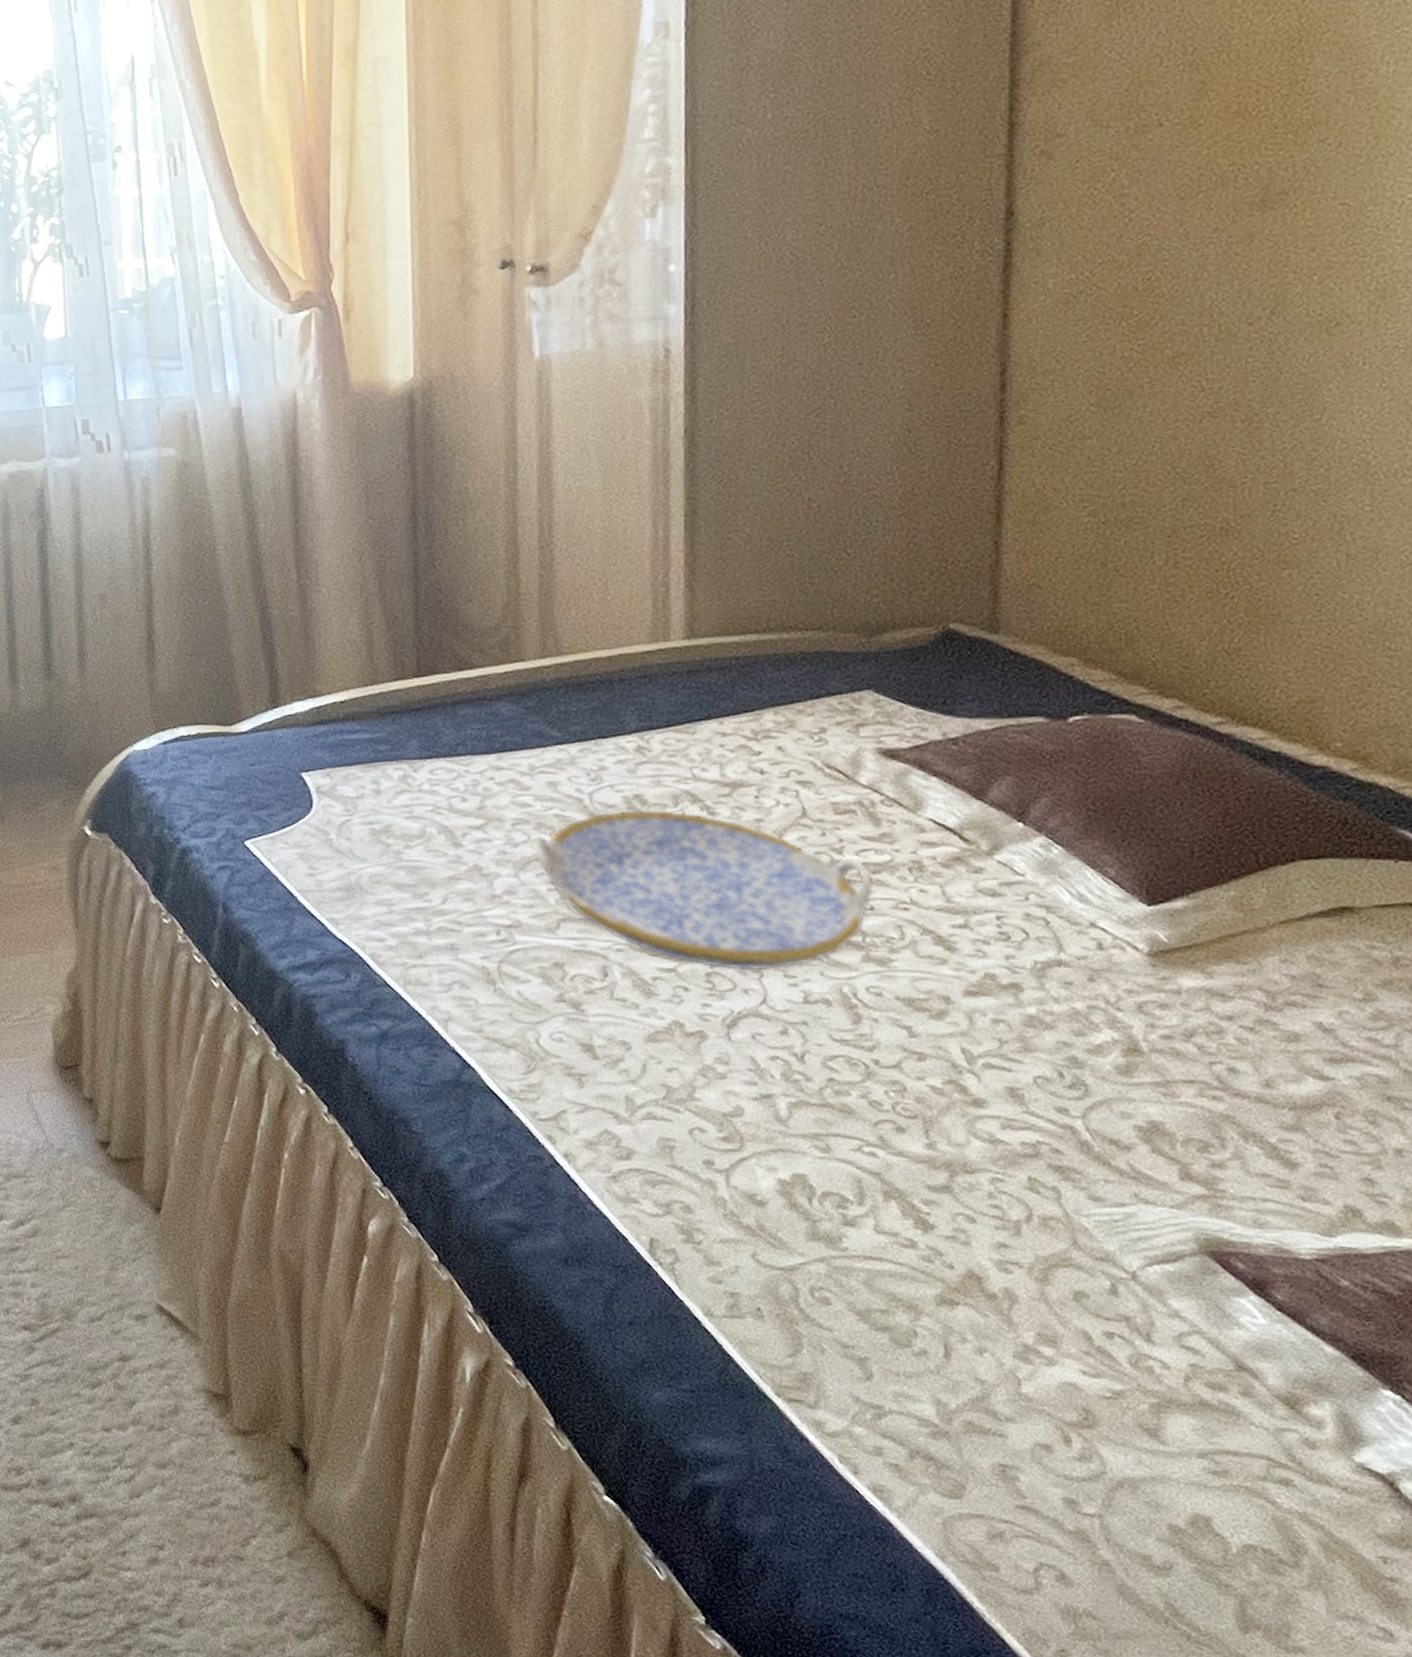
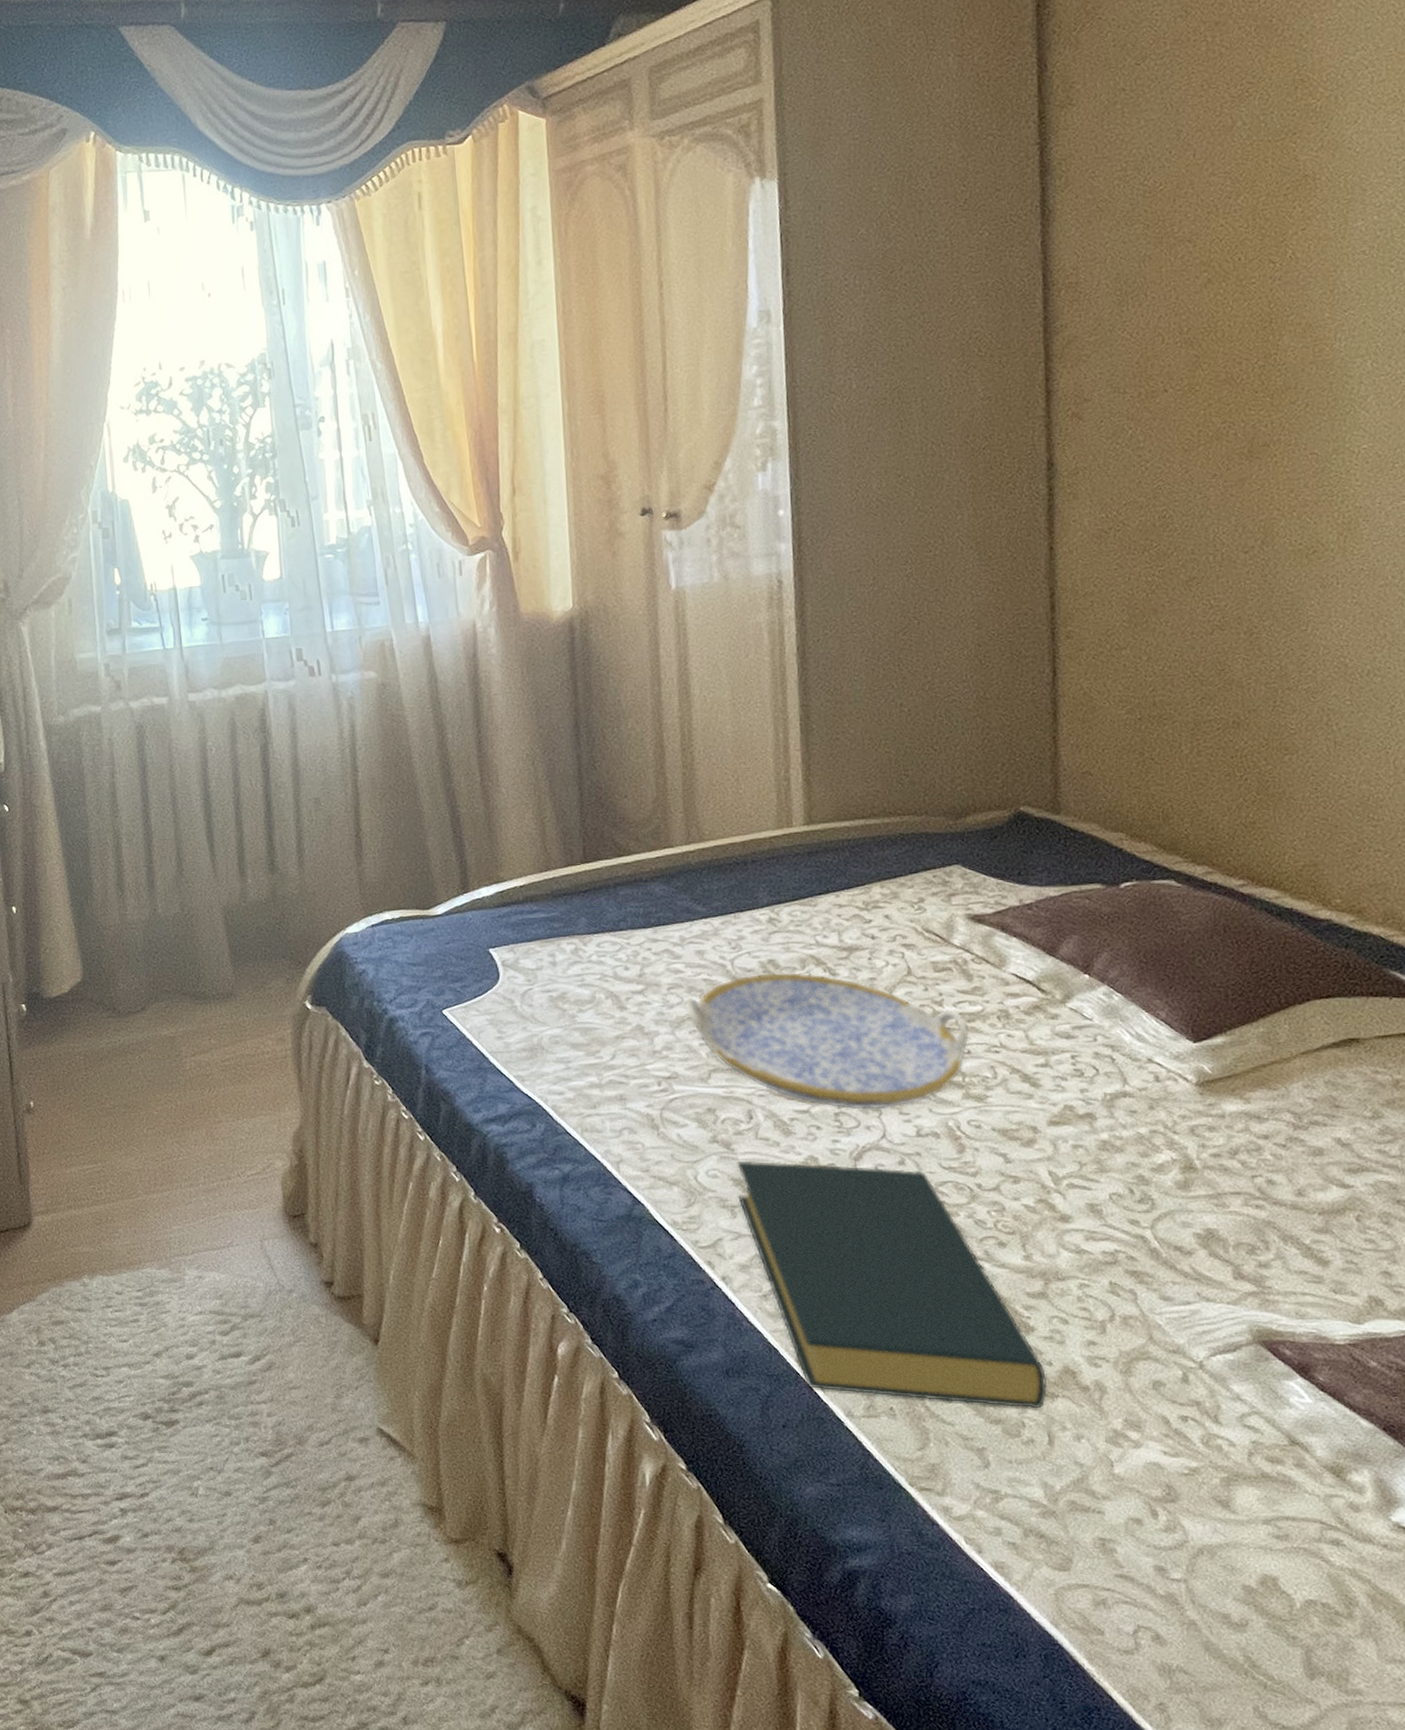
hardback book: none [586,1023,946,1316] -> present [737,1160,1047,1408]

